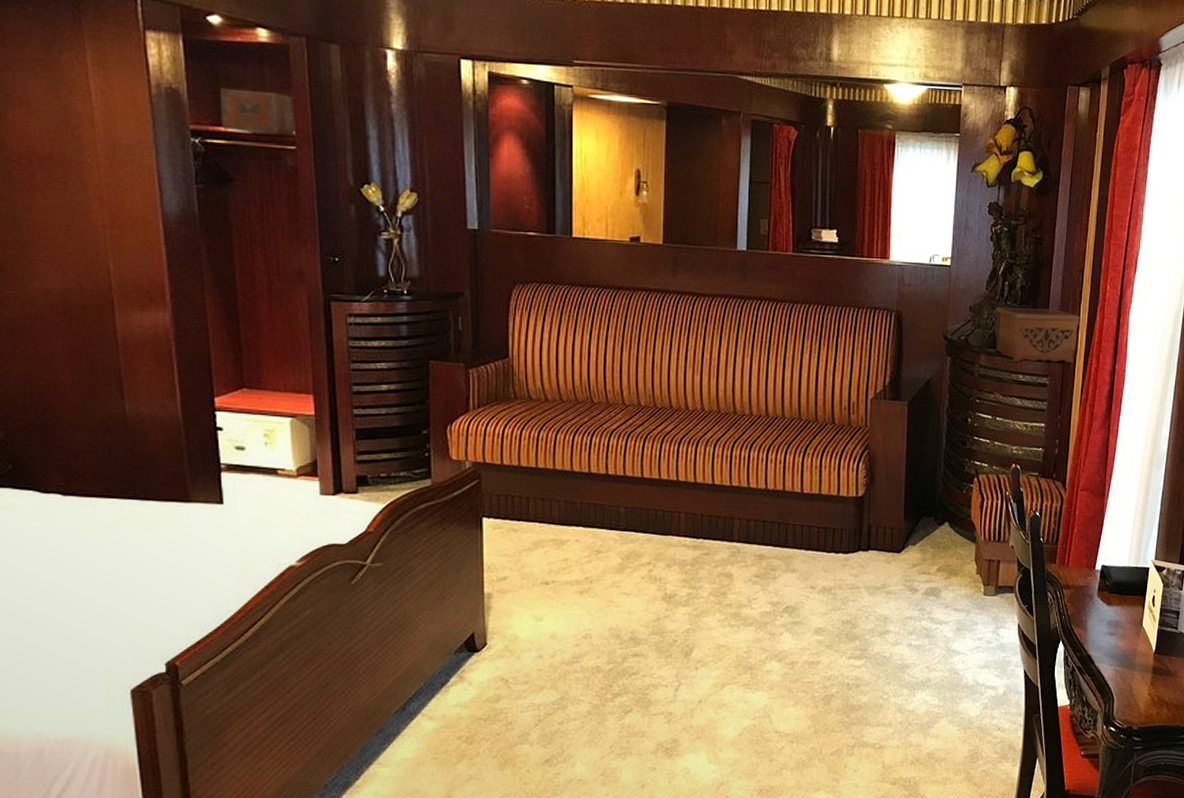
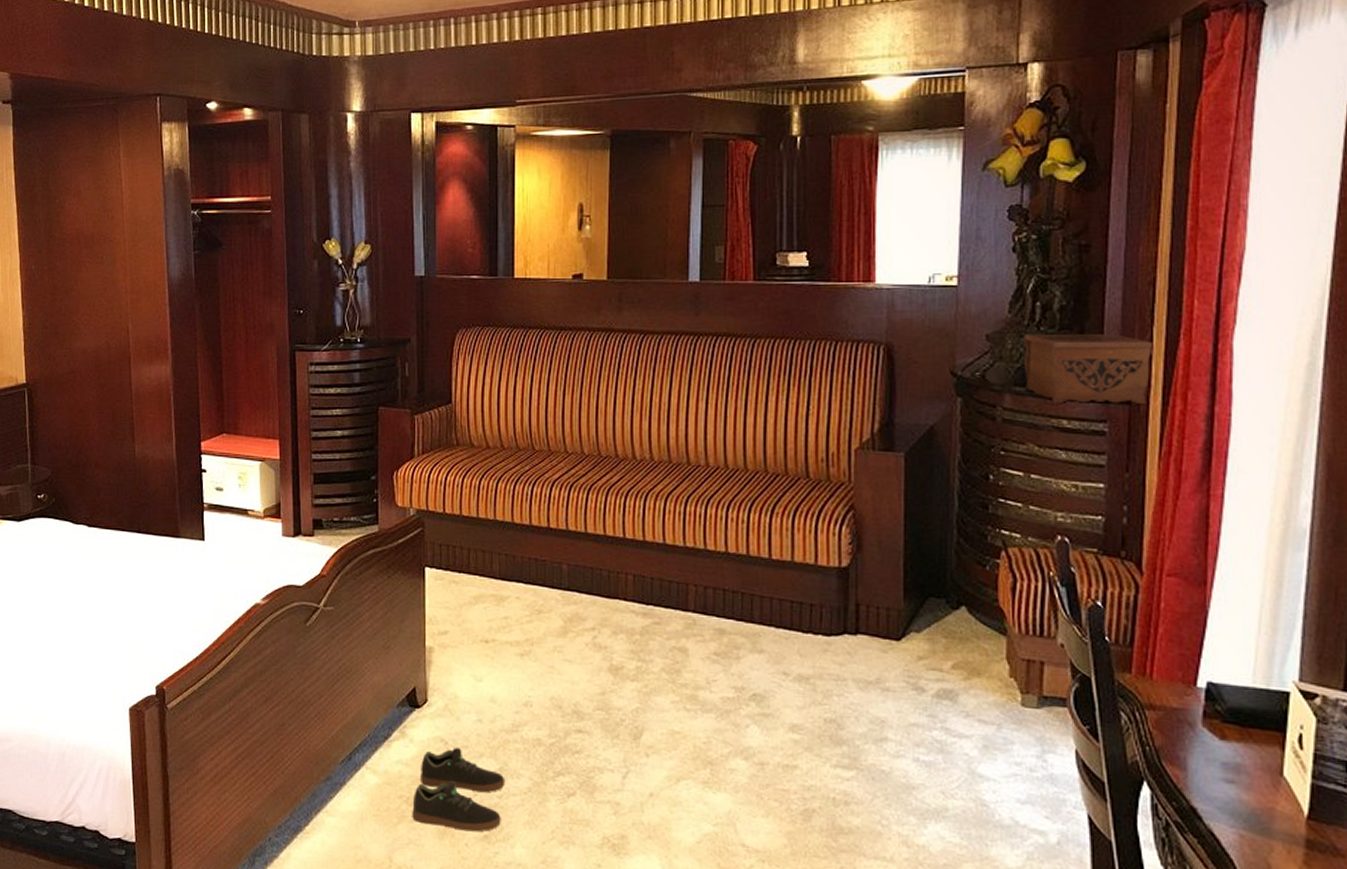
decorative box: present [221,88,297,138] -> none [214,164,272,203]
shoe: none [472,683,566,759] -> present [412,746,506,832]

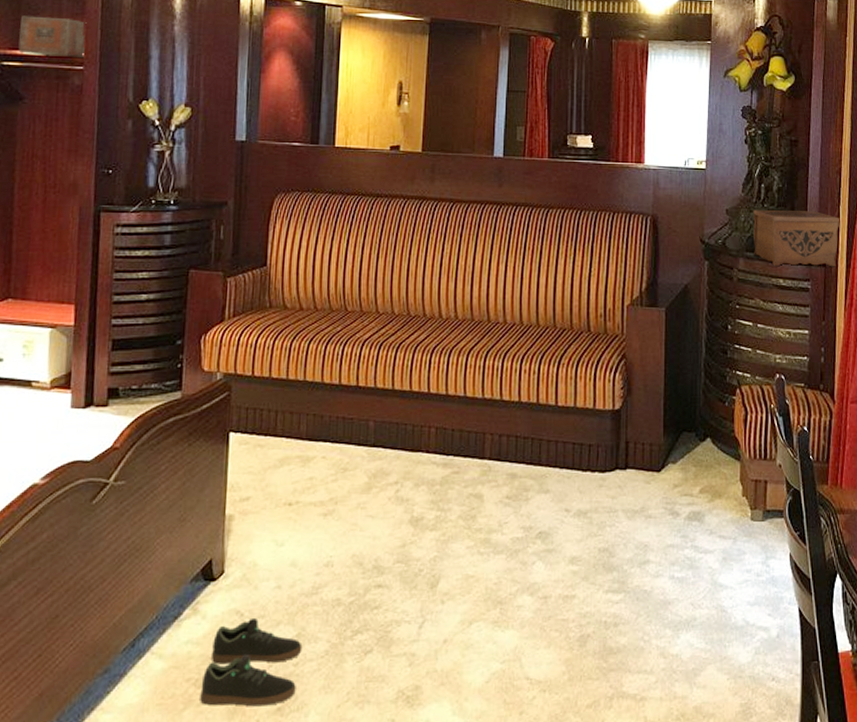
decorative box: none [214,164,272,203] -> present [18,15,87,59]

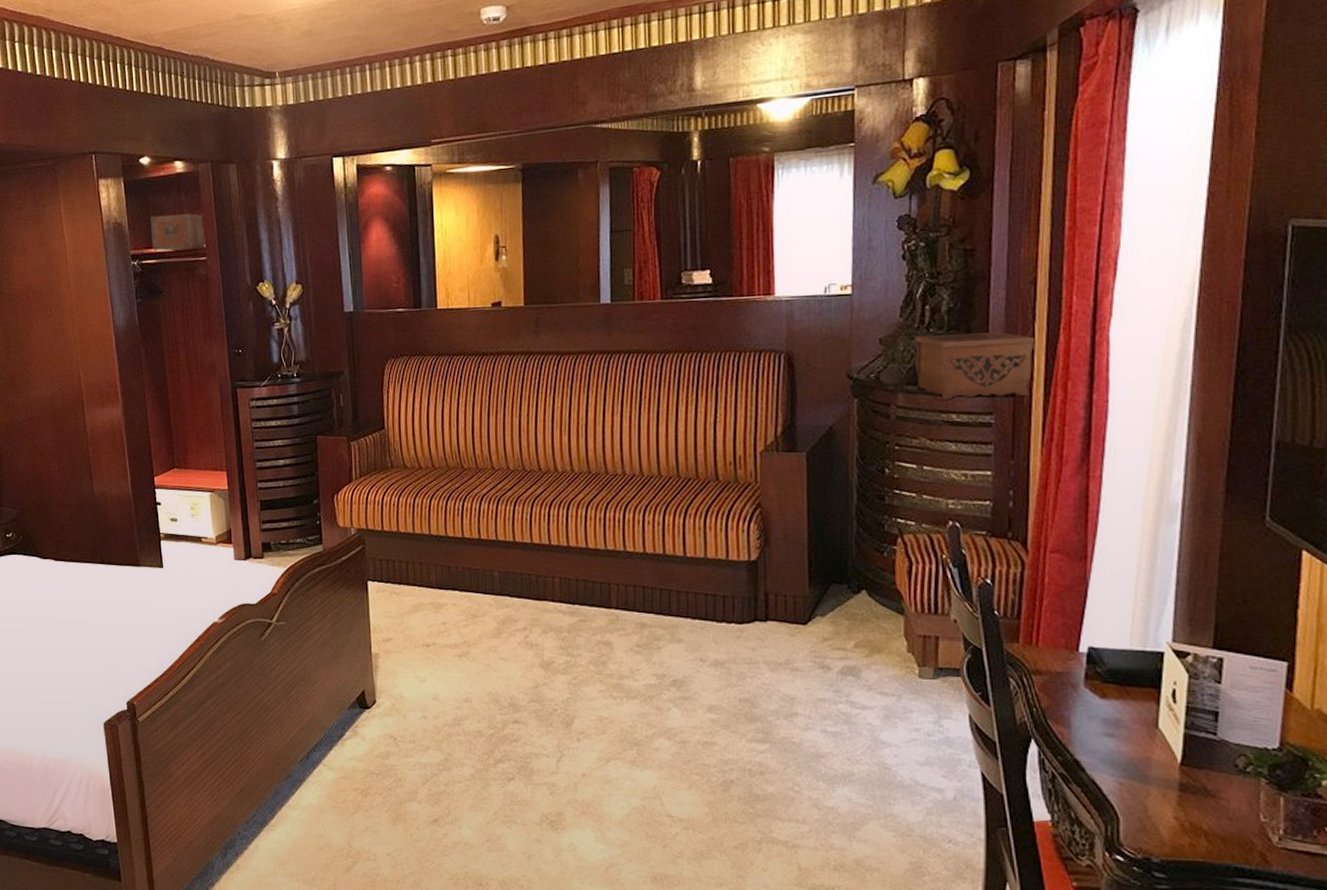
shoe: present [200,617,303,707] -> none [367,742,451,817]

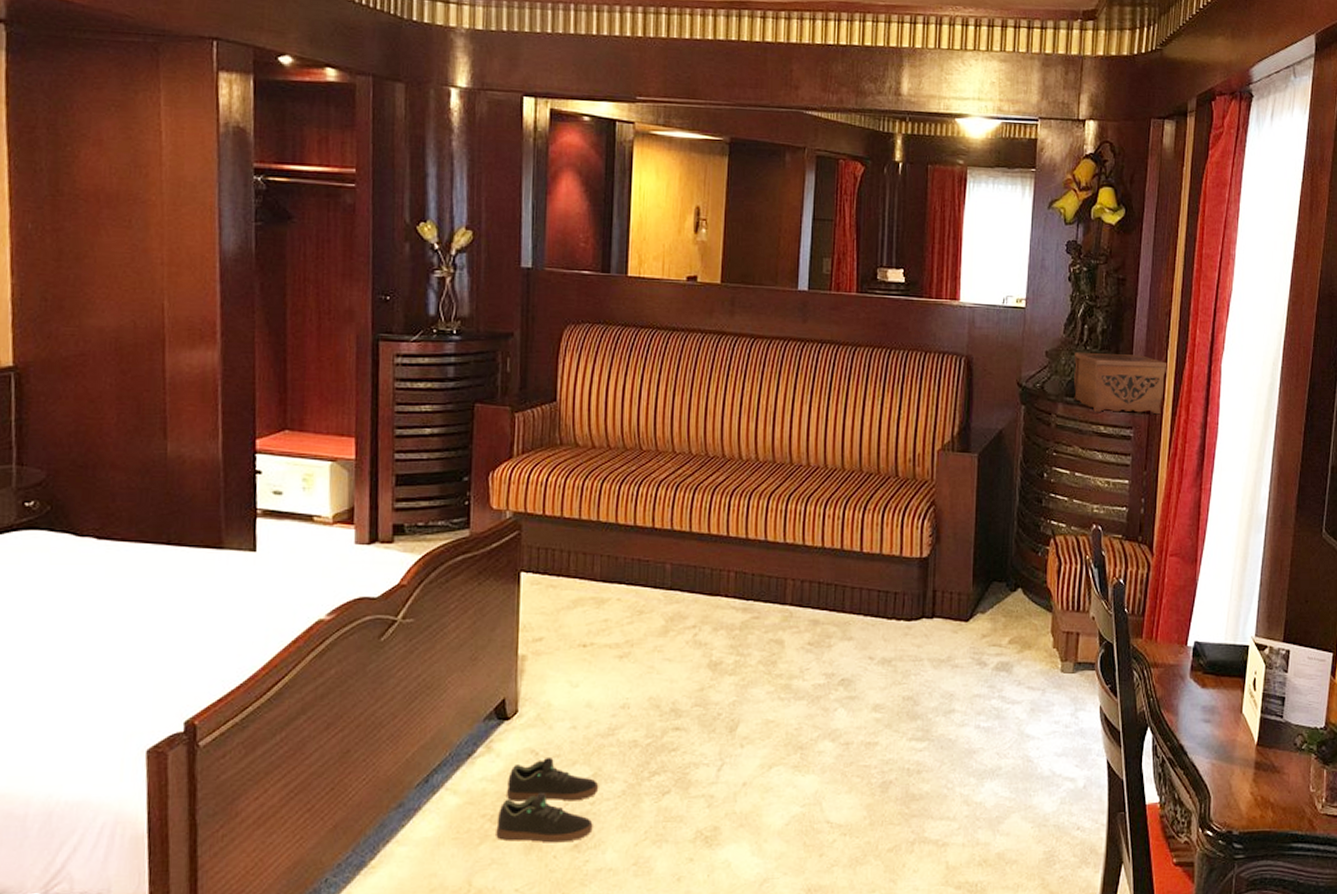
decorative box: present [151,214,206,252] -> none [284,126,357,175]
shoe: none [367,742,451,817] -> present [496,756,599,843]

